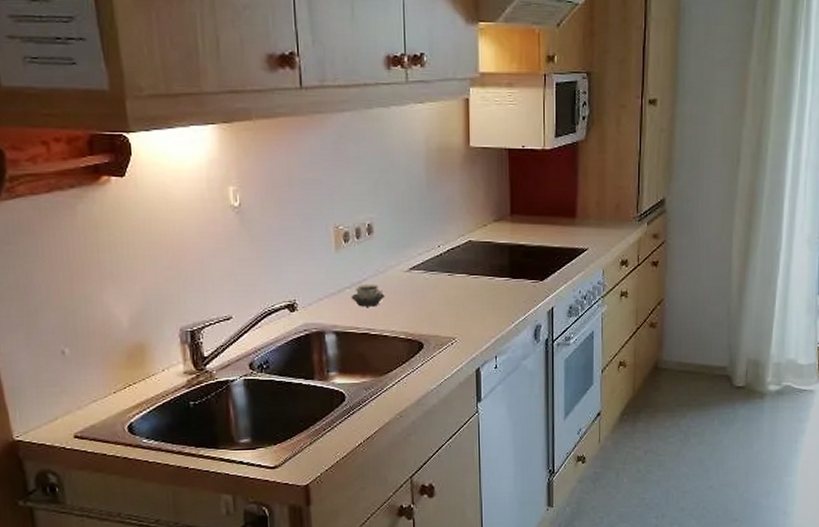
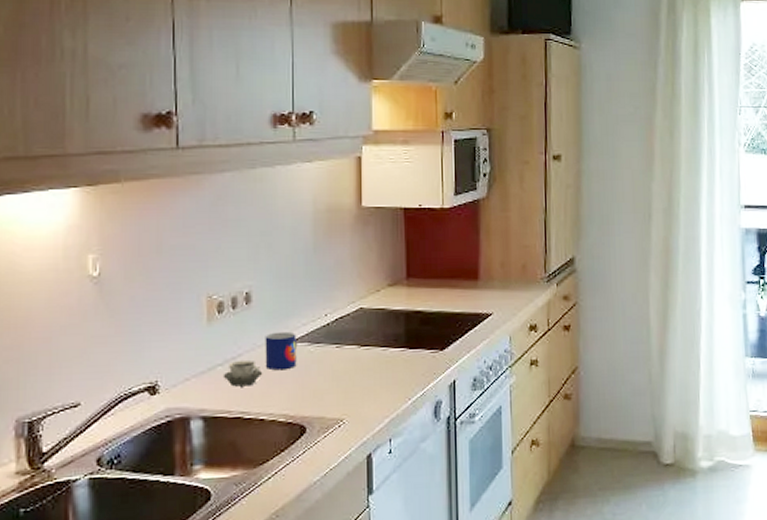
mug: none [386,260,414,294] -> present [265,331,297,371]

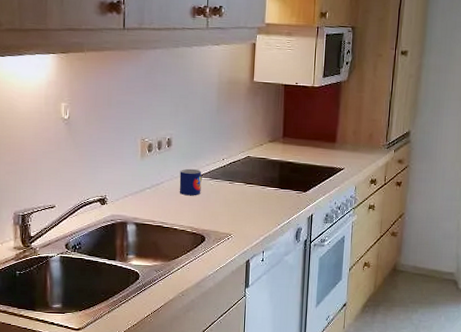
cup: present [223,359,262,387] -> none [150,186,177,205]

